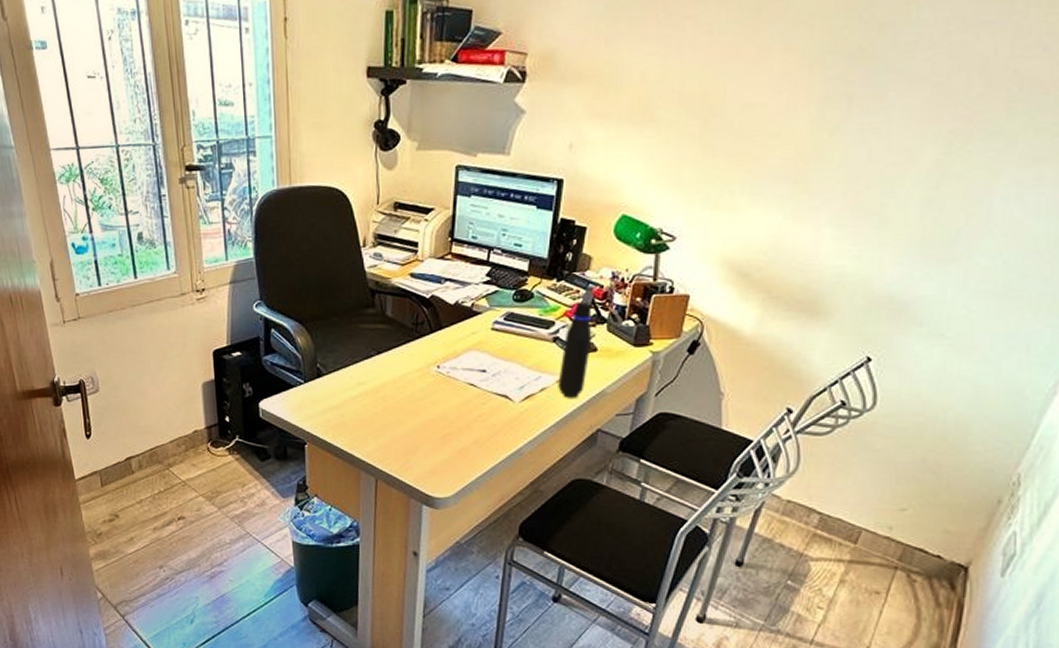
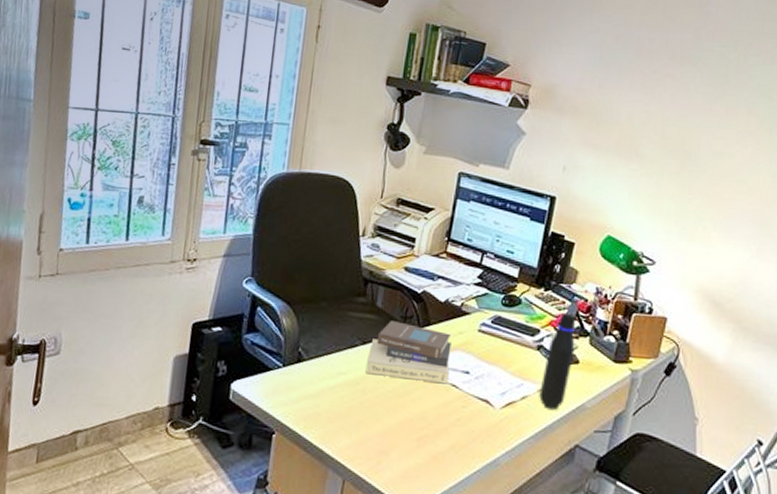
books: none [383,328,466,384] -> present [365,321,451,384]

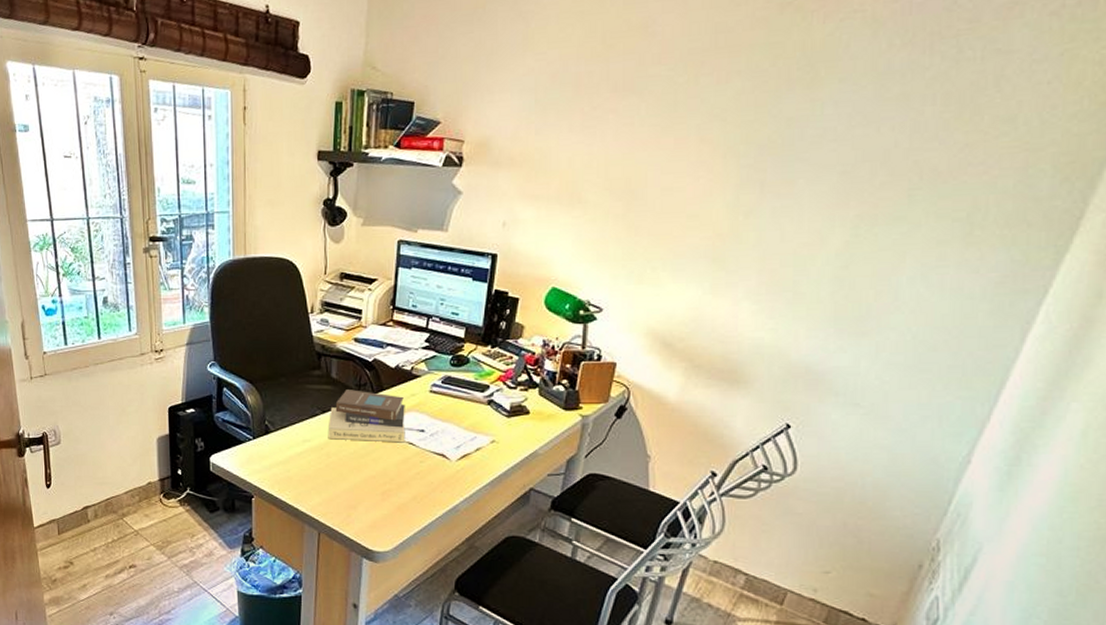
water bottle: present [539,312,575,410] -> none [492,367,525,458]

